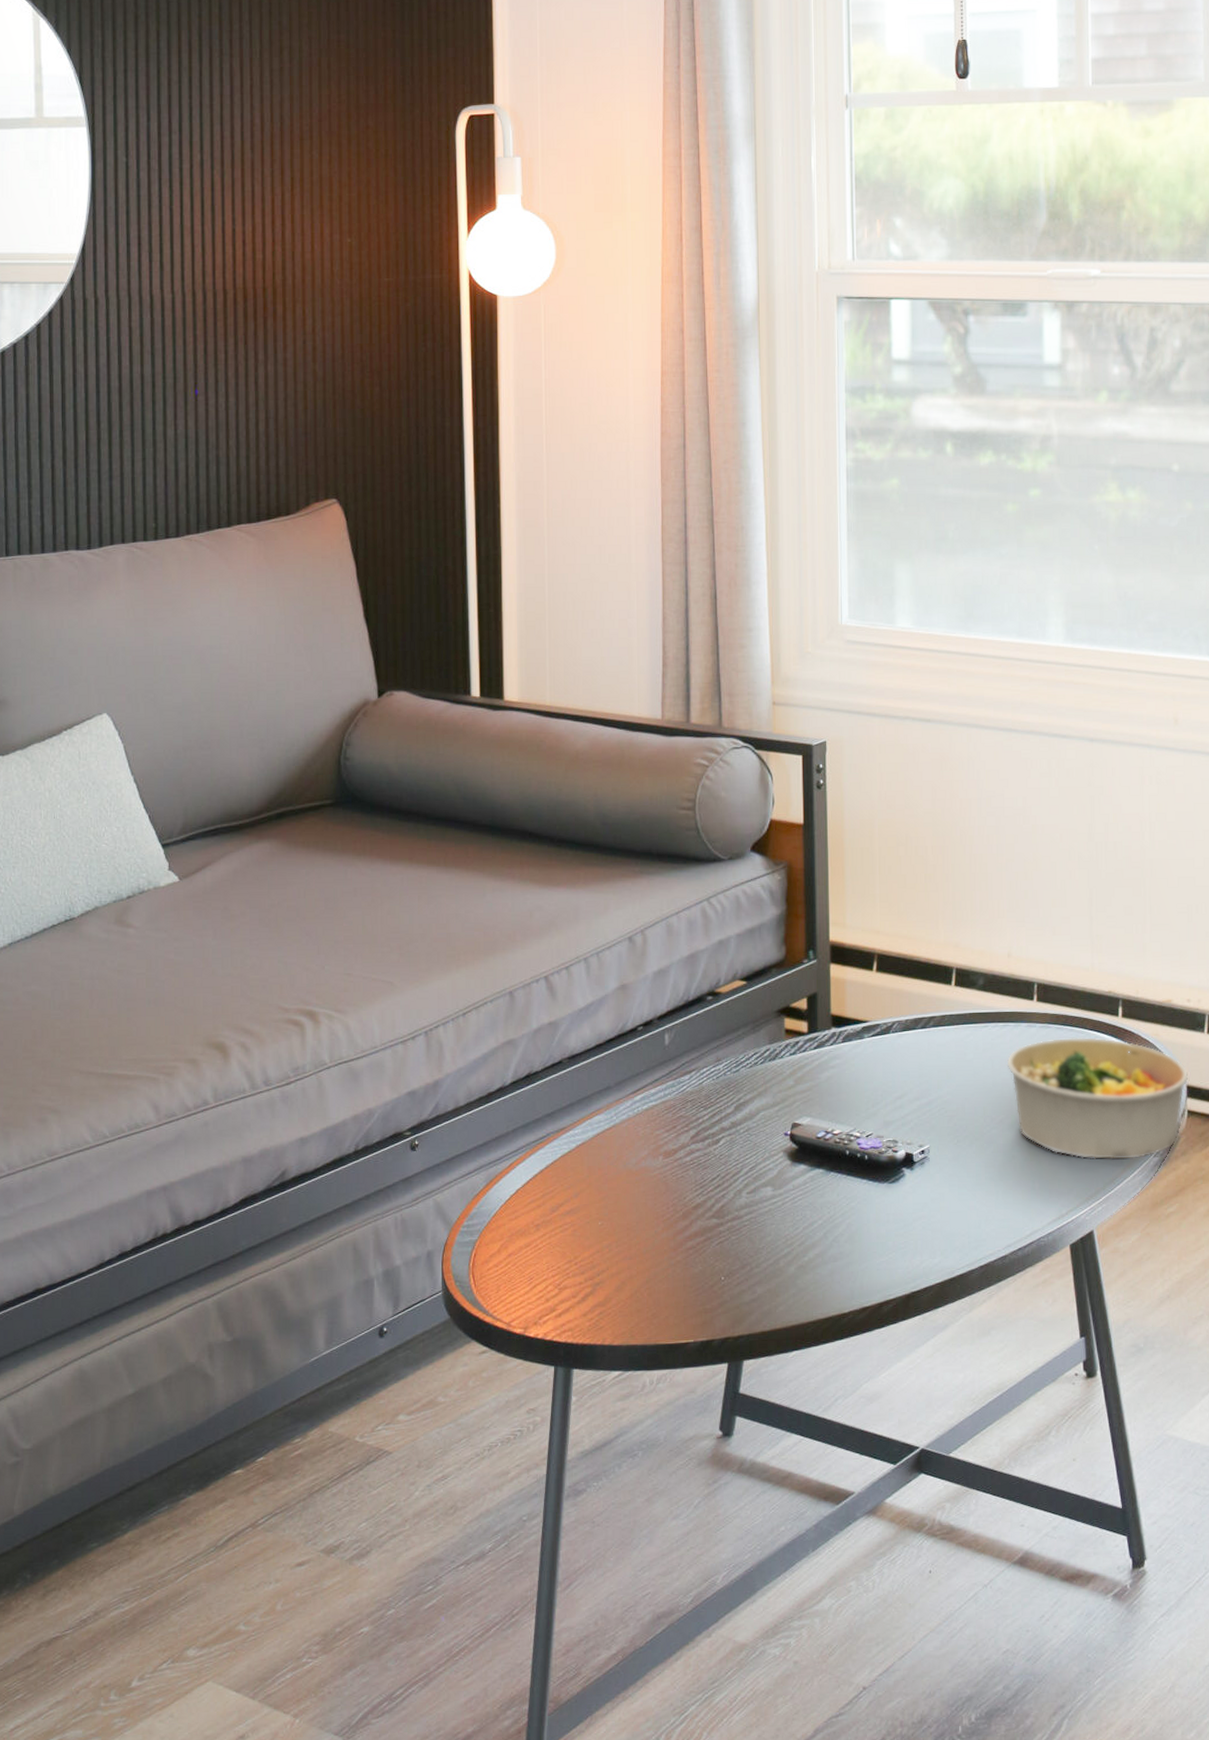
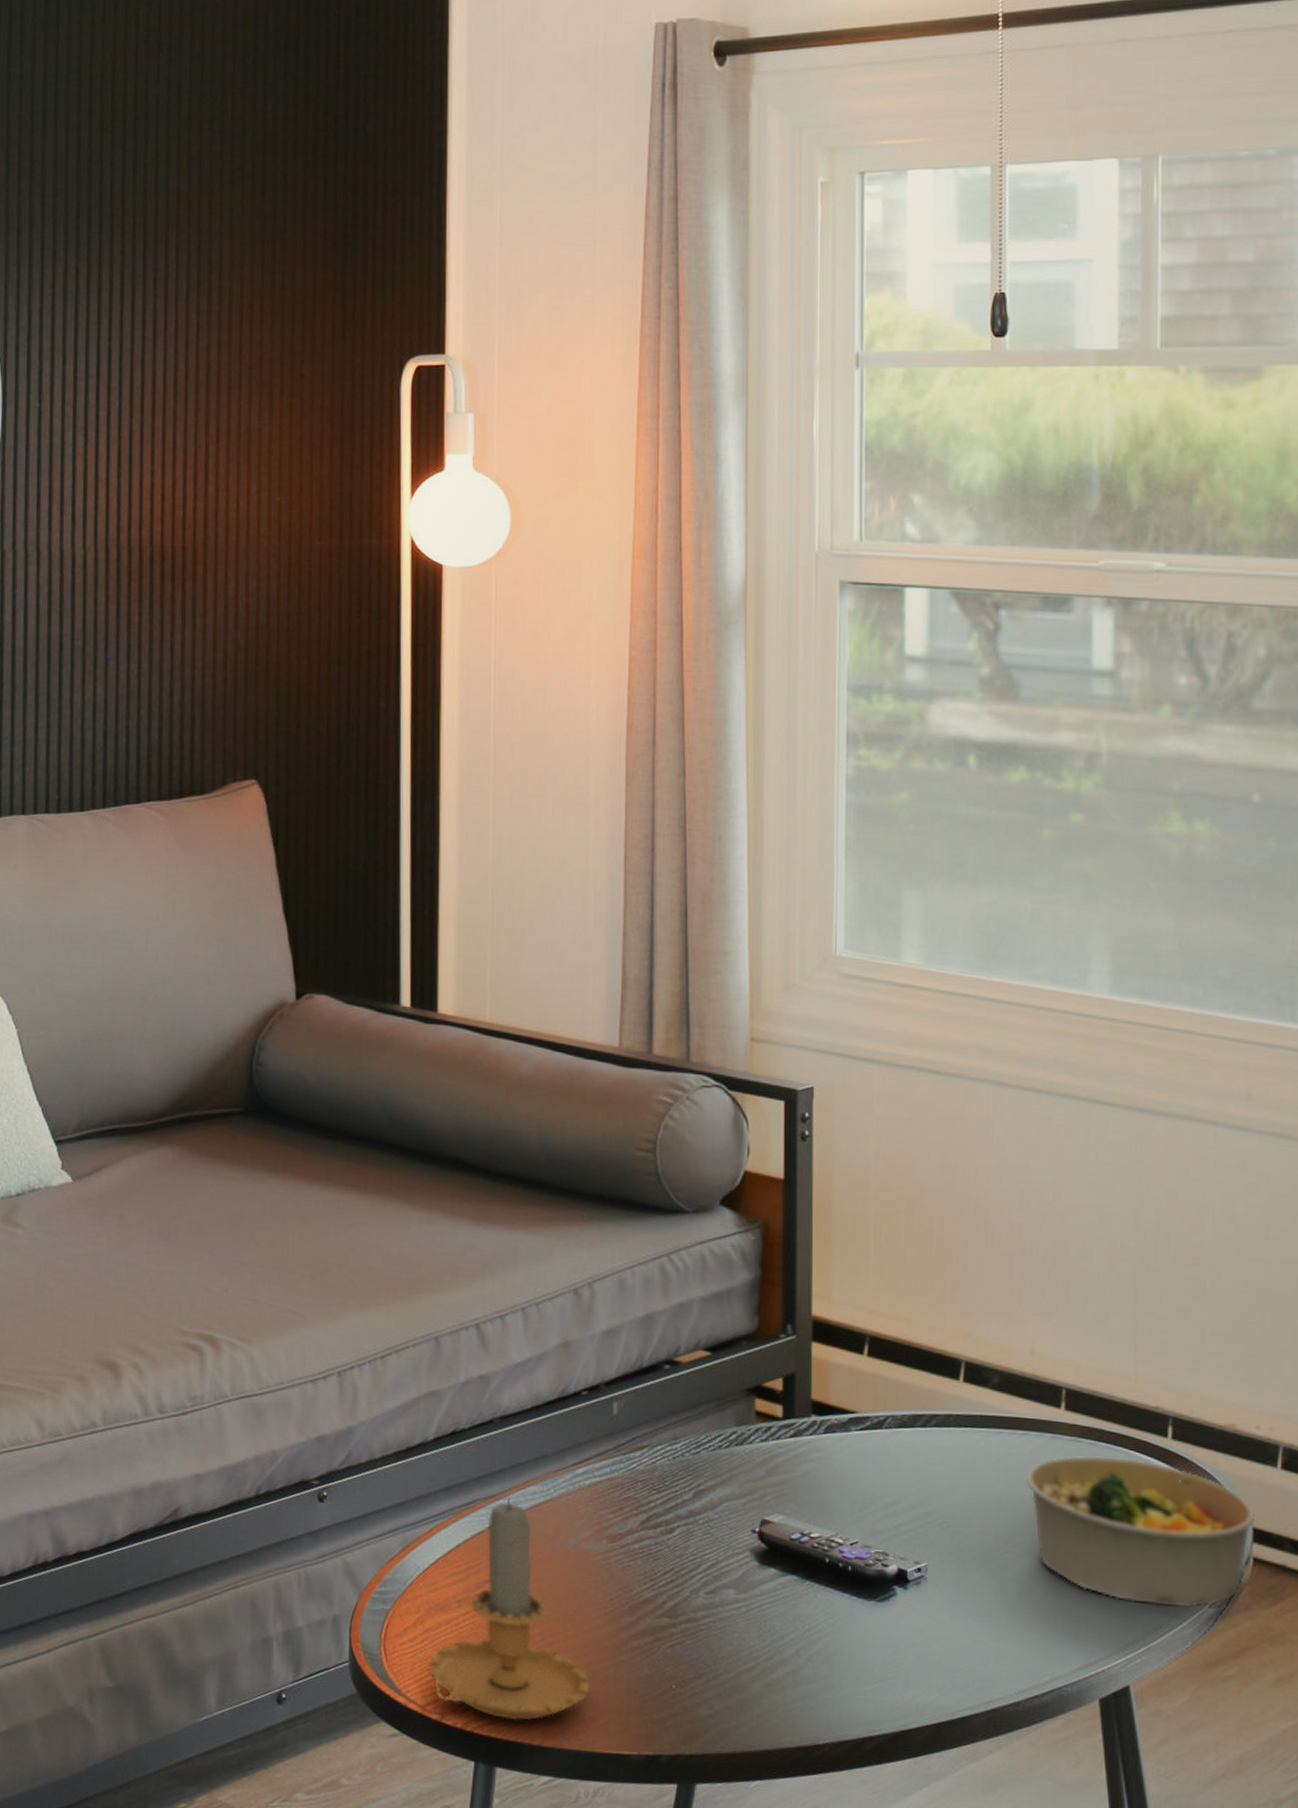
candle: none [511,1127,652,1326] -> present [427,1496,590,1721]

